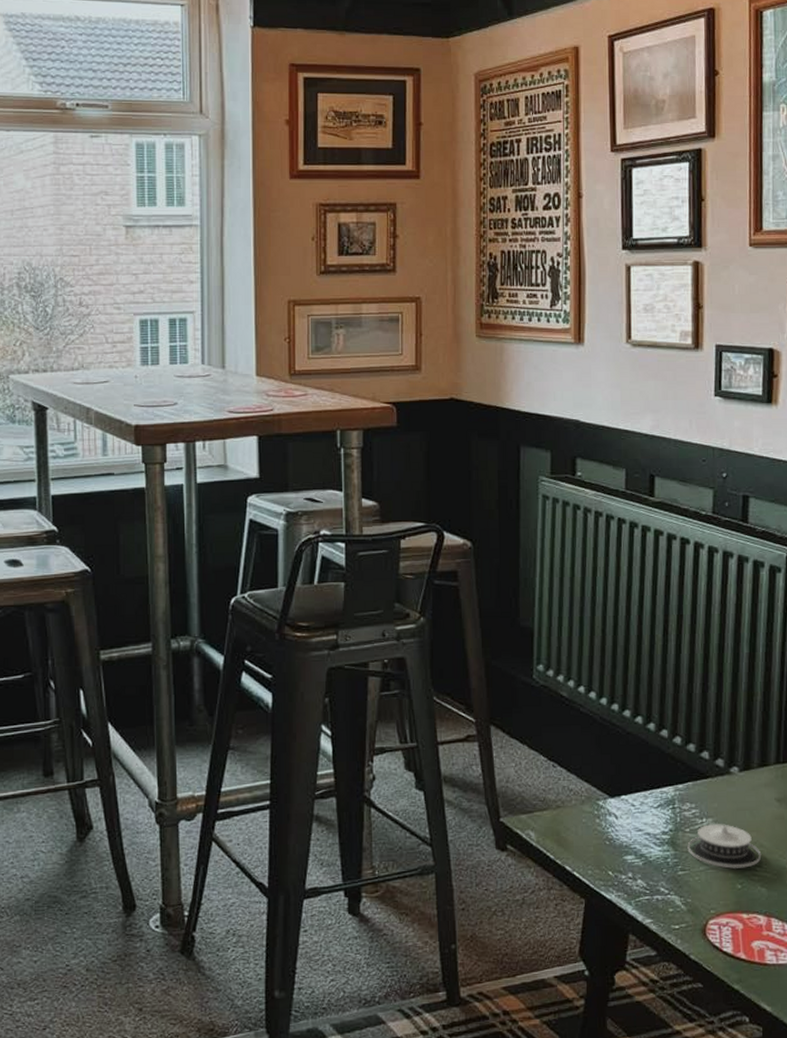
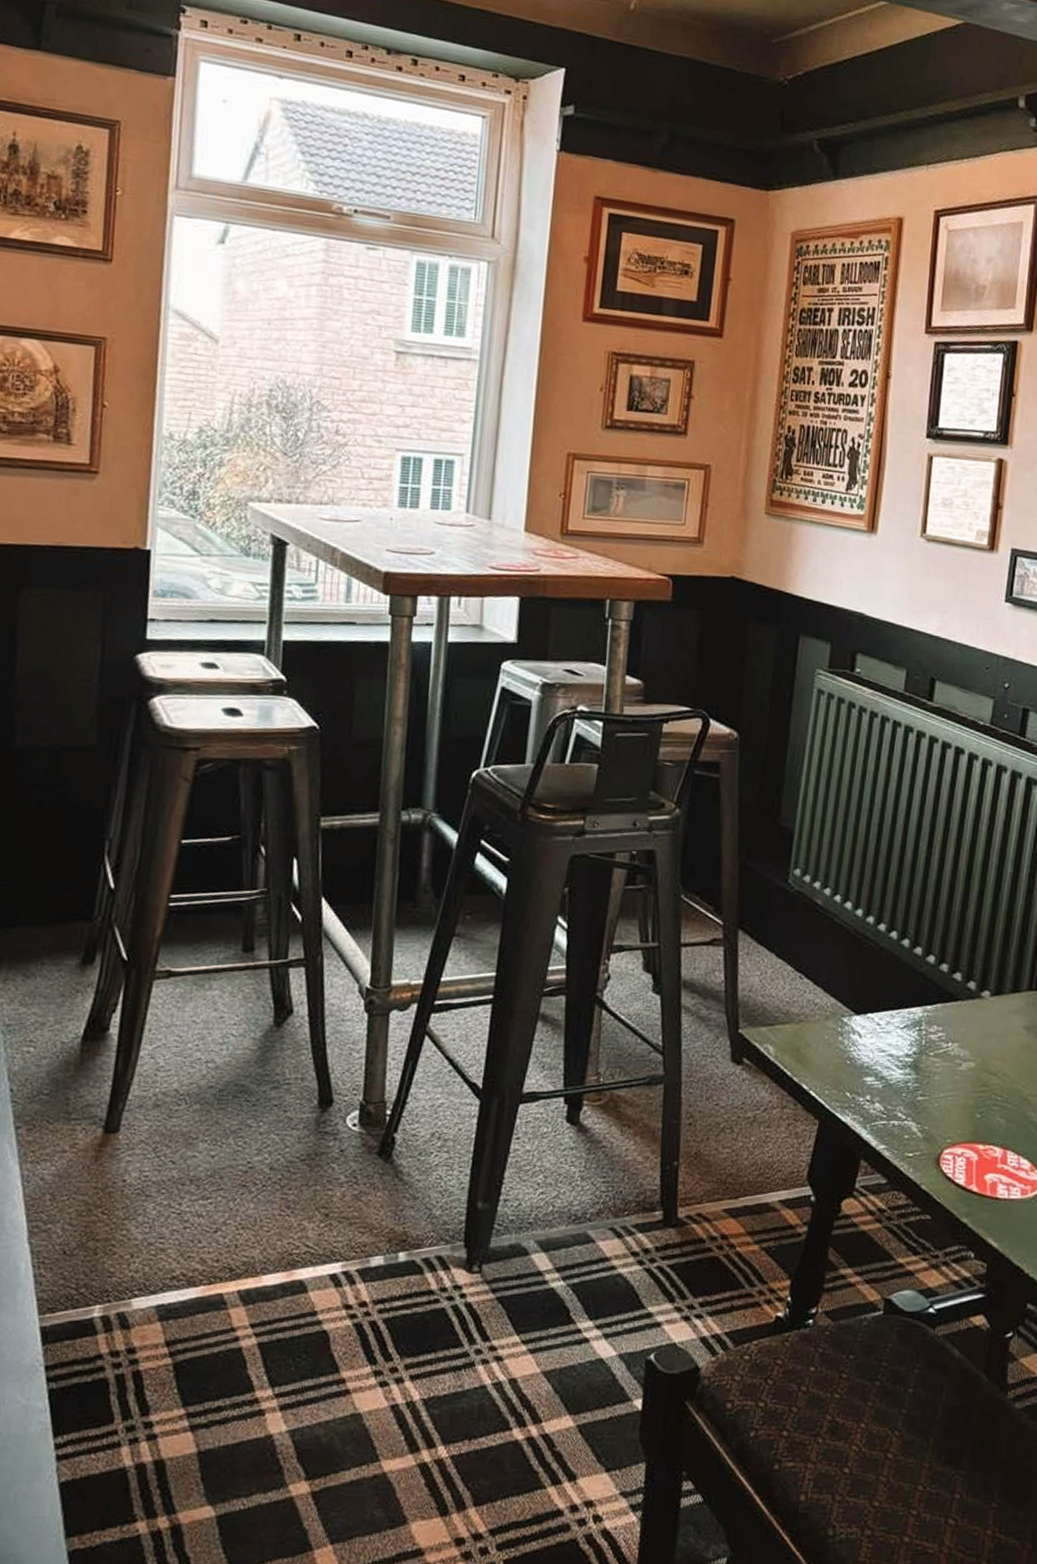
architectural model: present [687,824,762,869] -> none [929,1049,1004,1097]

